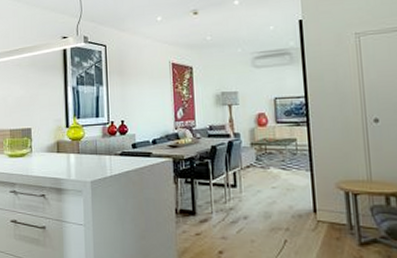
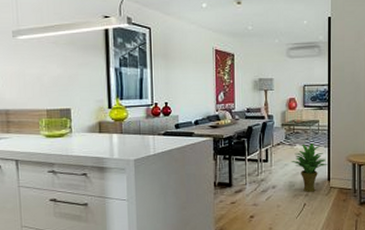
potted plant: none [265,166,312,226] -> present [291,143,328,192]

